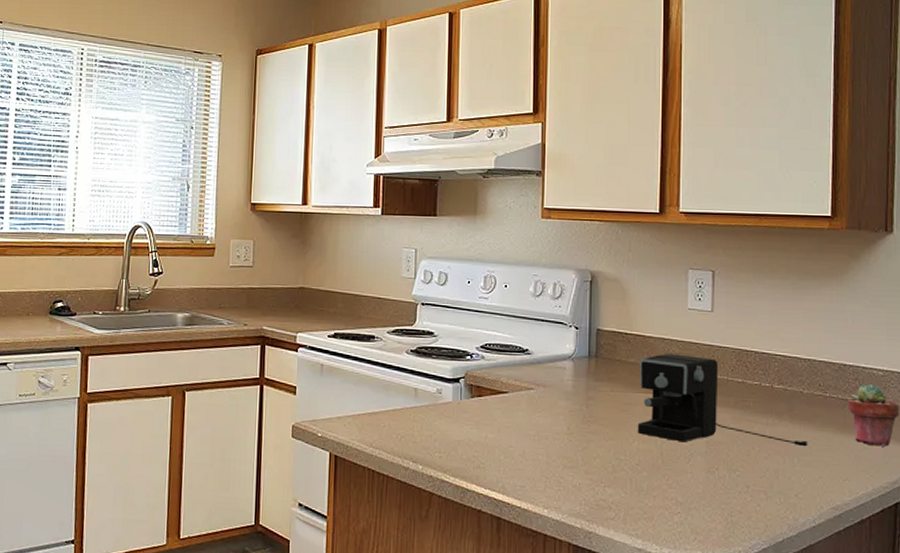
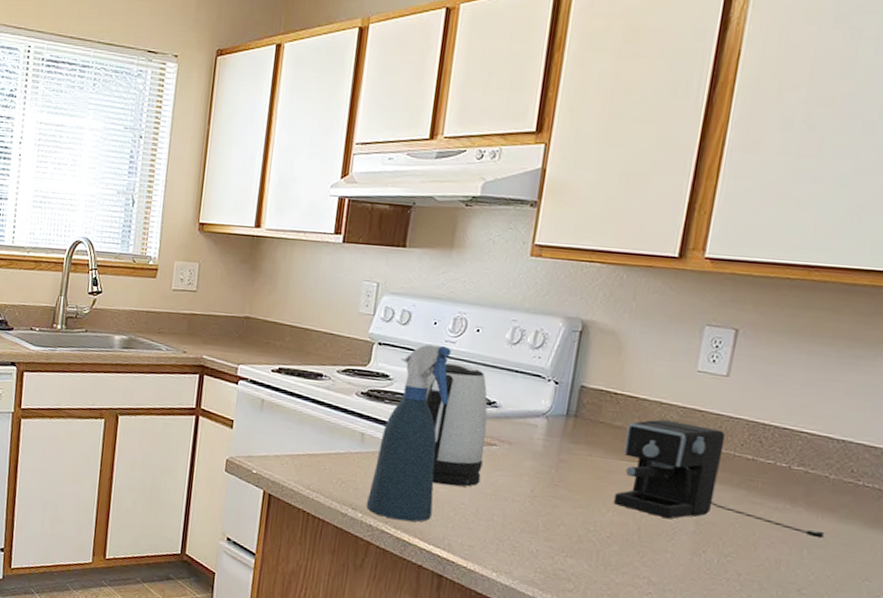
spray bottle: none [425,301,488,469] -> present [366,344,451,522]
kettle: none [467,316,524,431] -> present [425,362,488,487]

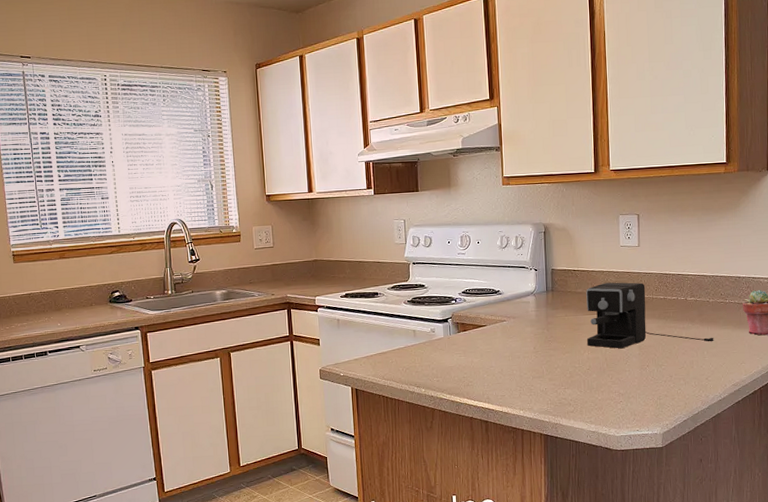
spray bottle: present [366,344,451,522] -> none [426,257,472,388]
kettle: present [425,362,488,487] -> none [451,268,500,357]

